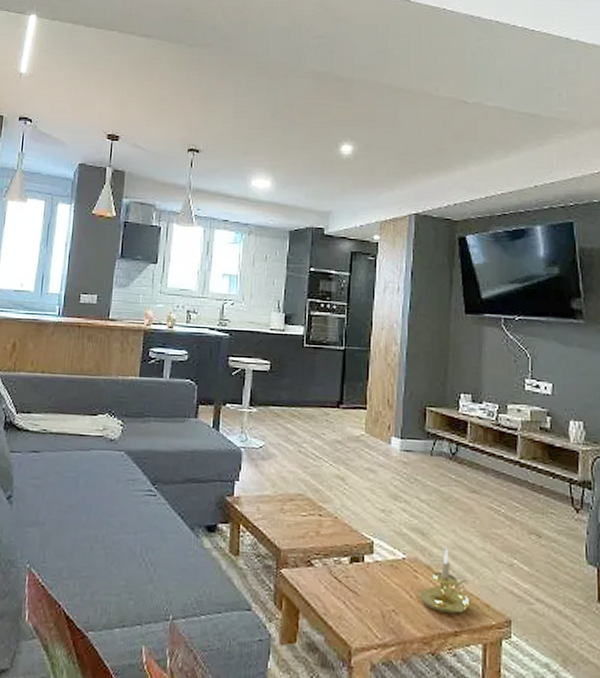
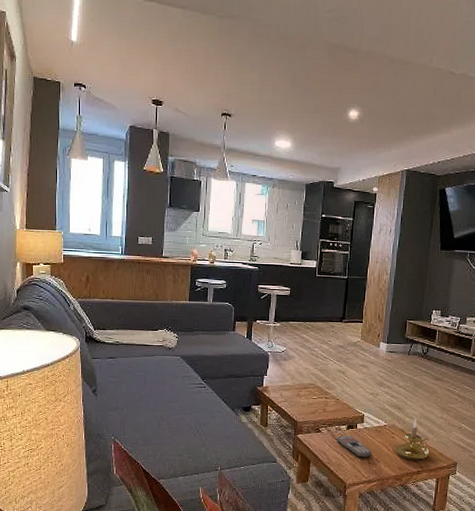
remote control: none [335,572,387,608] -> present [336,435,372,458]

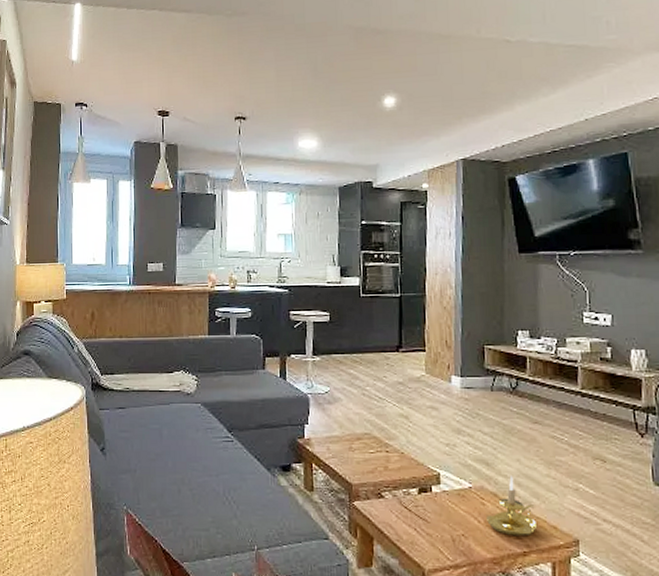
remote control: present [336,435,372,458] -> none [405,501,456,533]

